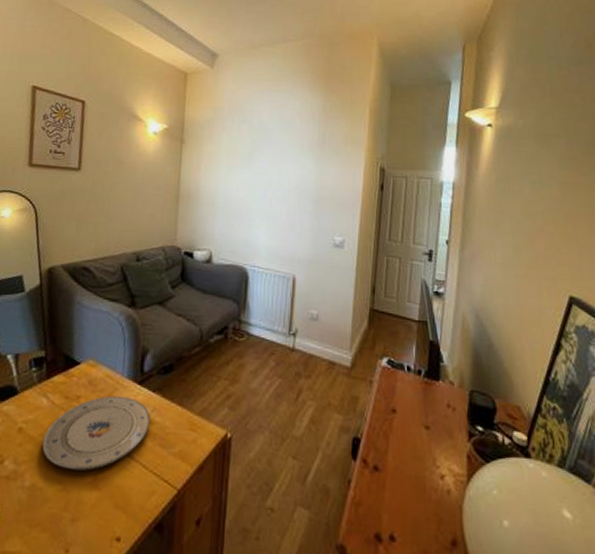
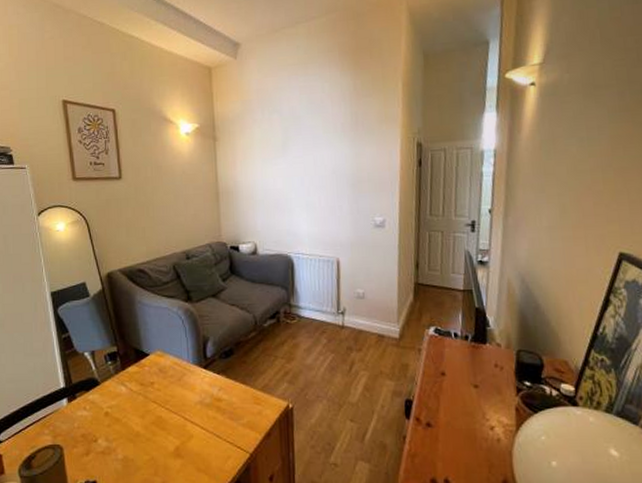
plate: present [42,395,151,471] -> none [127,379,219,443]

